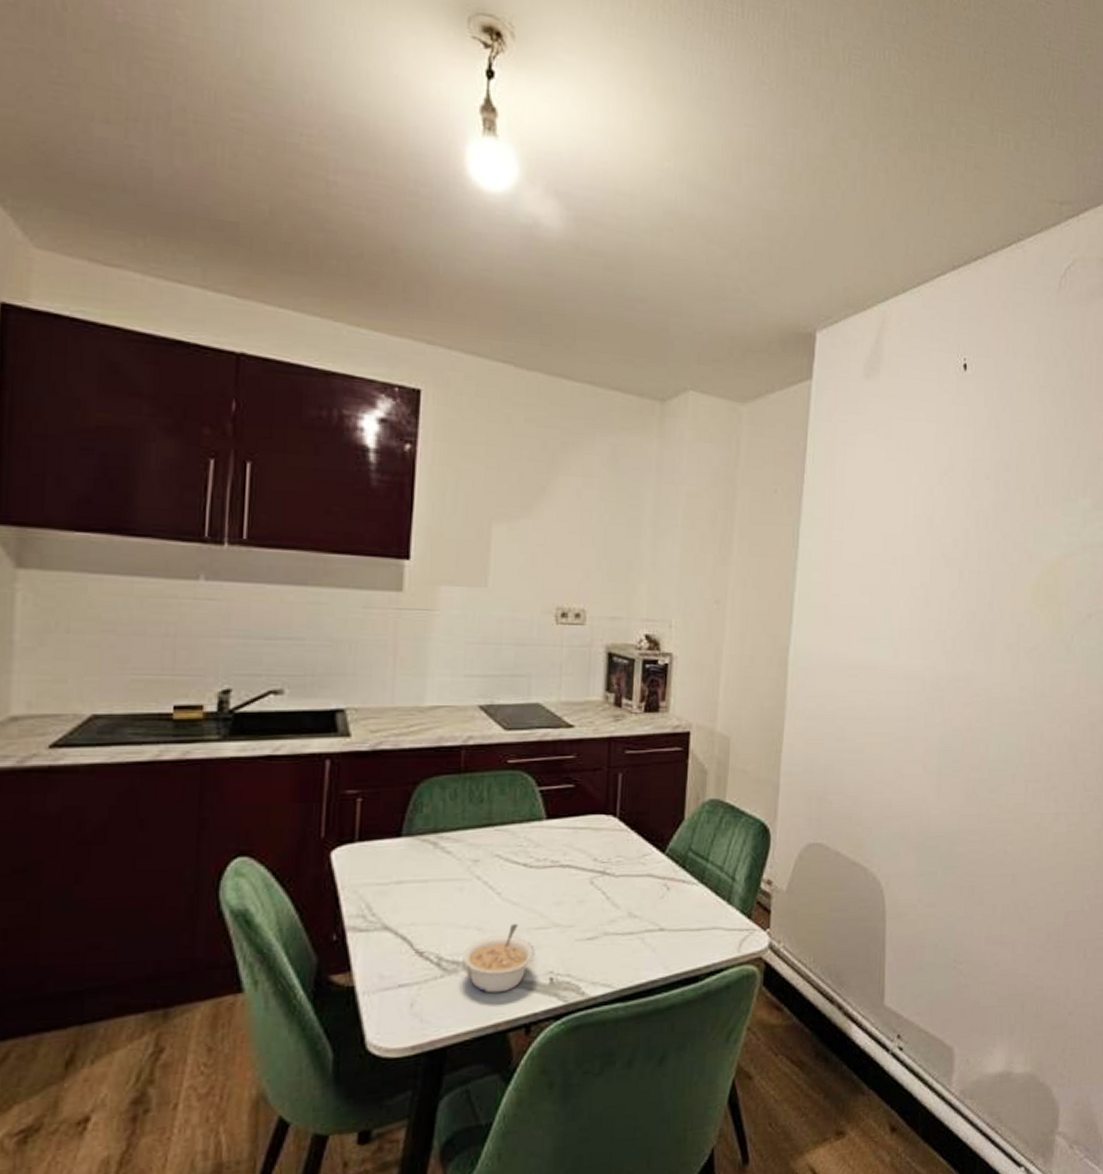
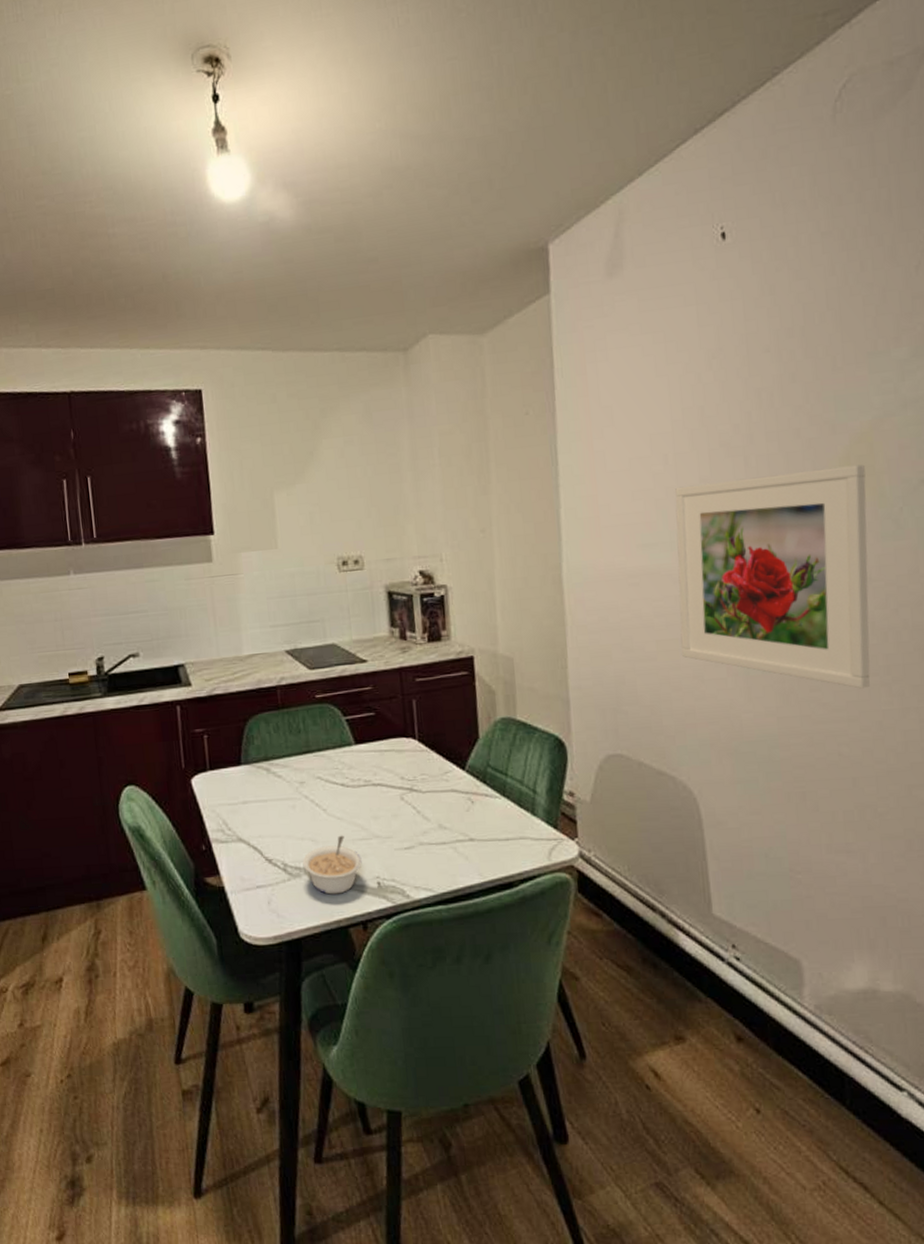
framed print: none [887,588,1050,793] -> present [675,464,870,689]

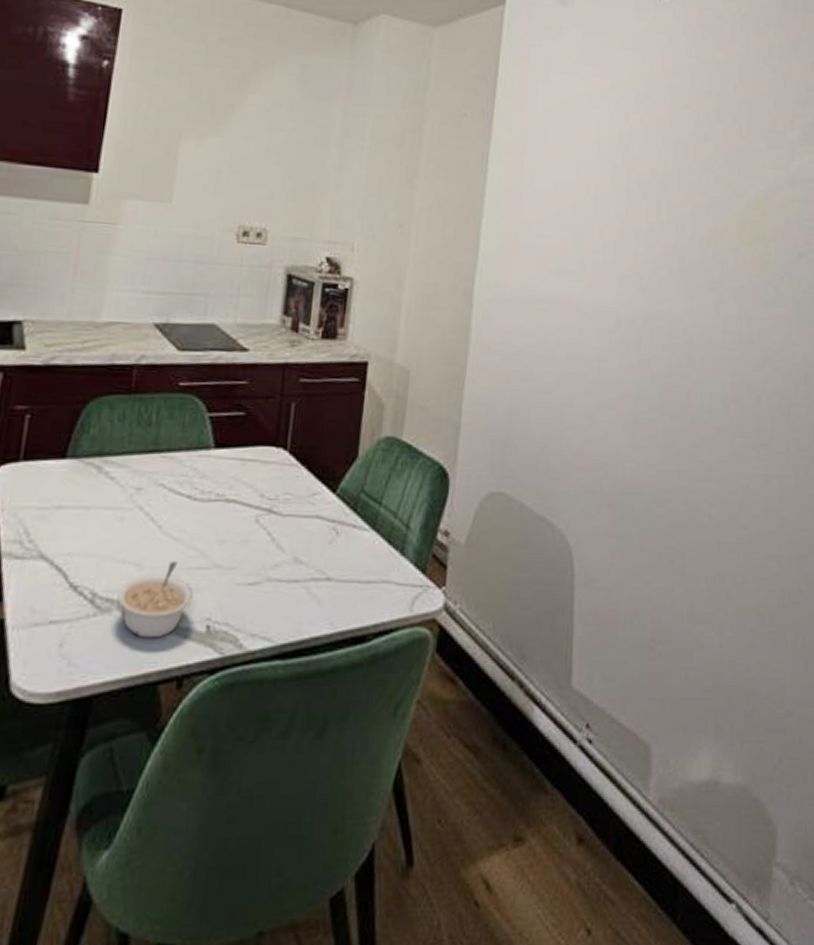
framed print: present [675,464,870,689] -> none [578,218,756,450]

